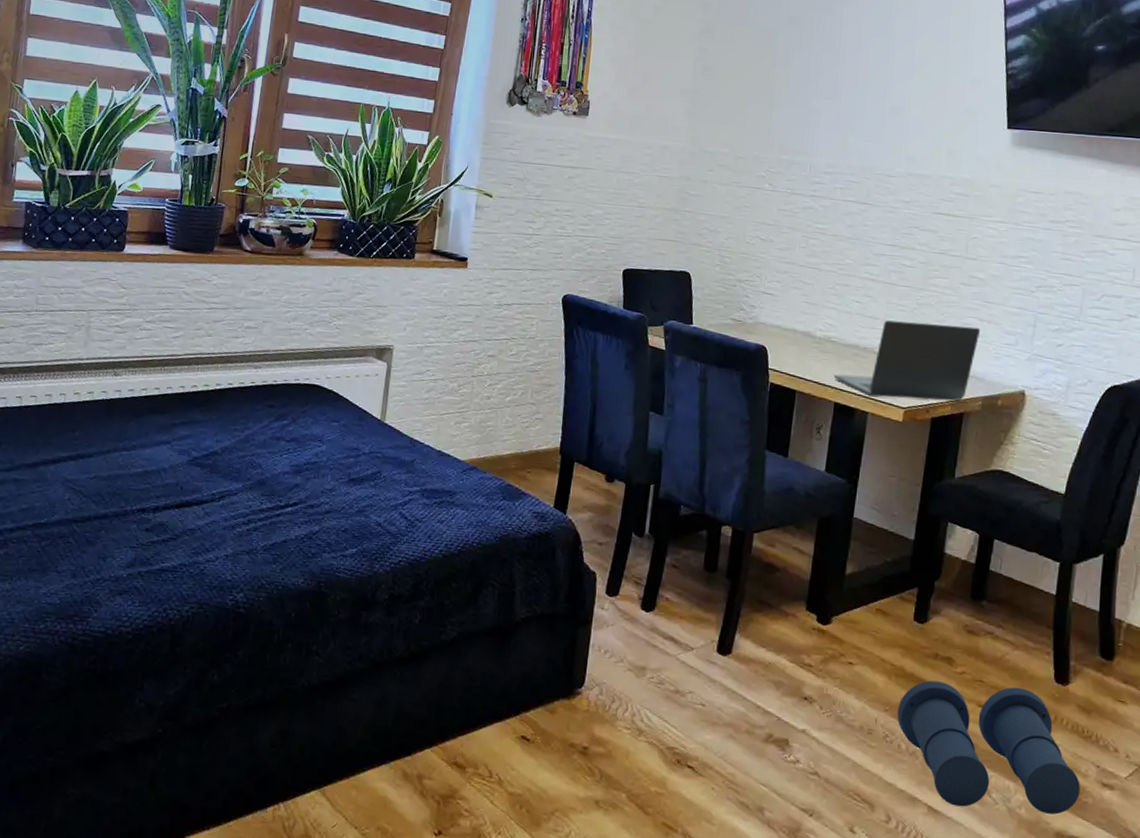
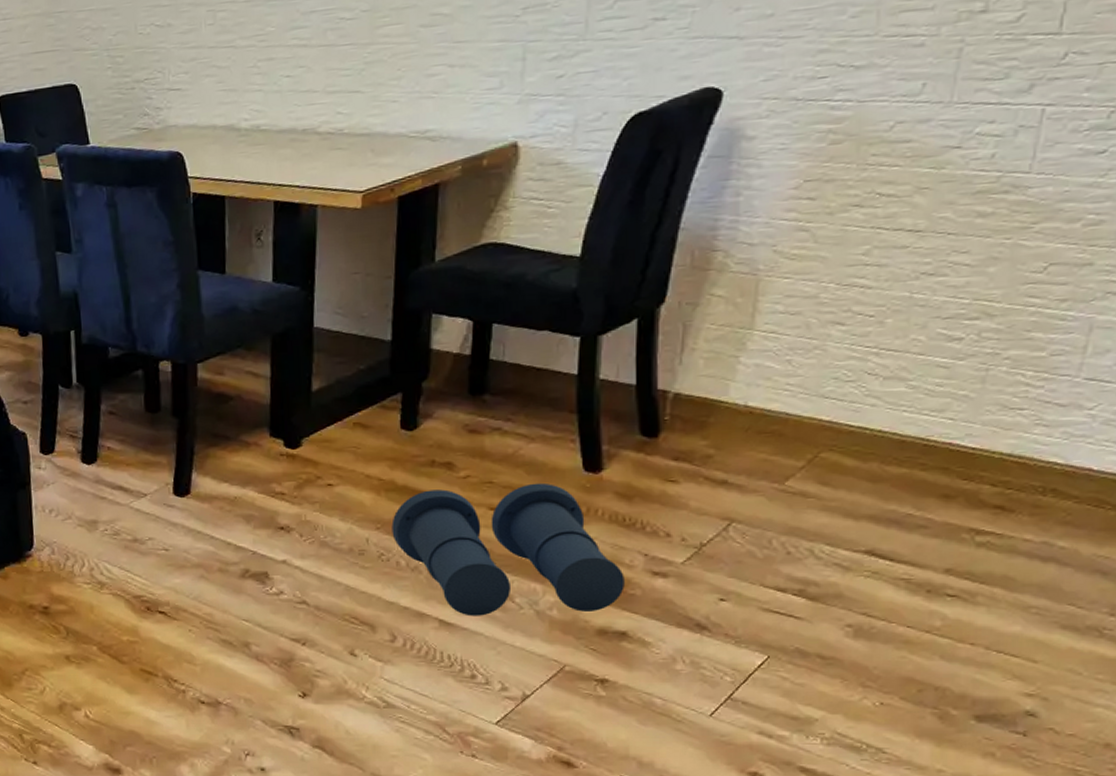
laptop: present [833,320,981,401] -> none [269,76,452,185]

